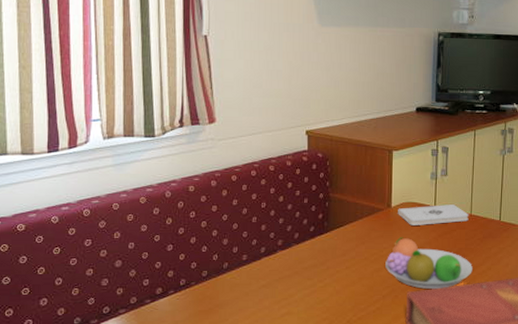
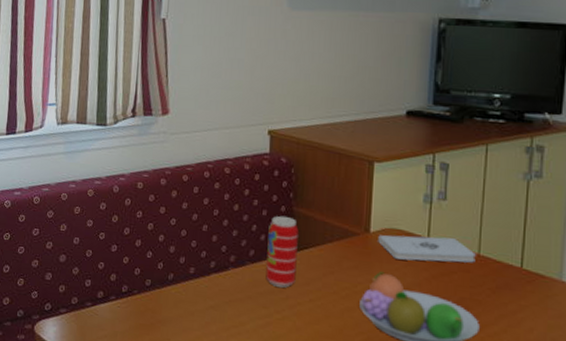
beverage can: none [309,201,335,261] -> present [266,215,299,288]

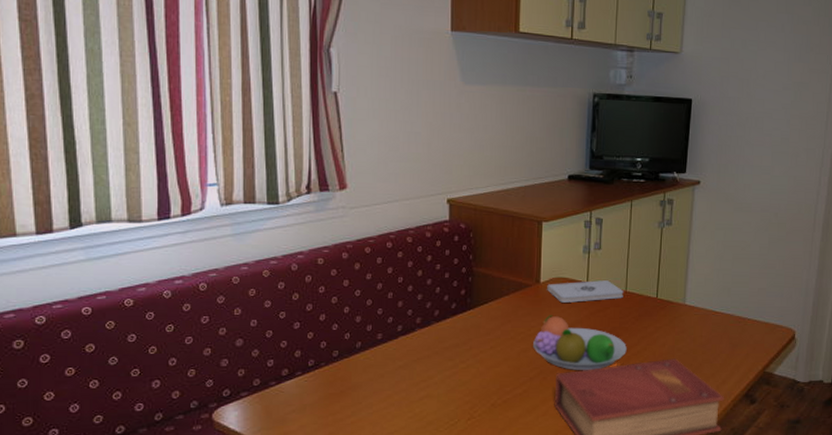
beverage can: present [266,215,299,288] -> none [450,276,479,340]

